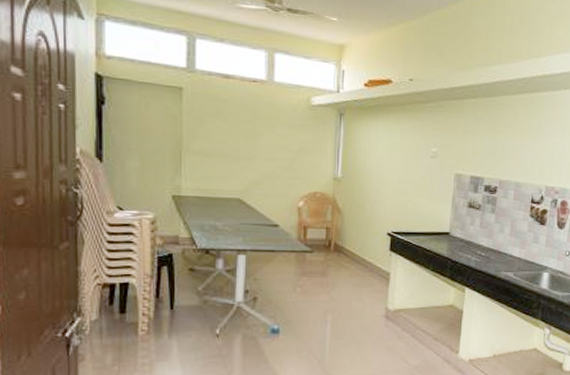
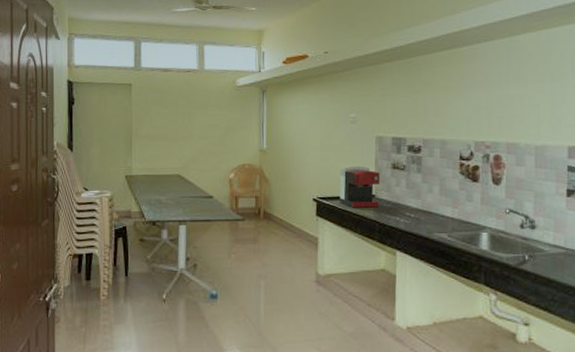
coffee maker: none [414,202,456,245] -> present [339,166,380,208]

